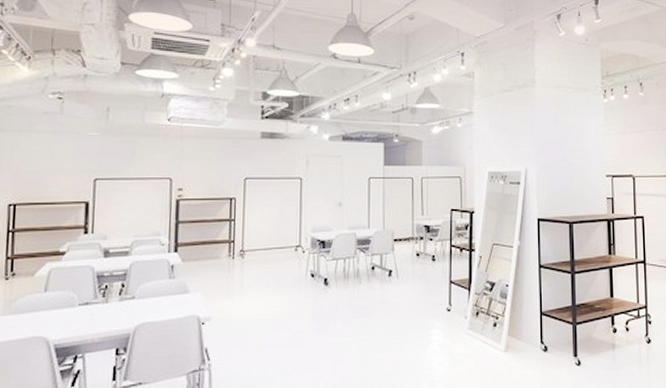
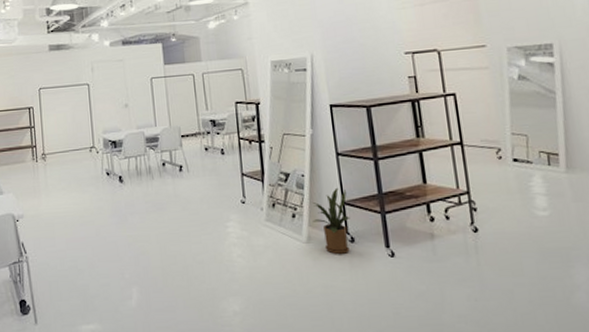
house plant: none [512,298,546,362] -> present [311,187,350,254]

